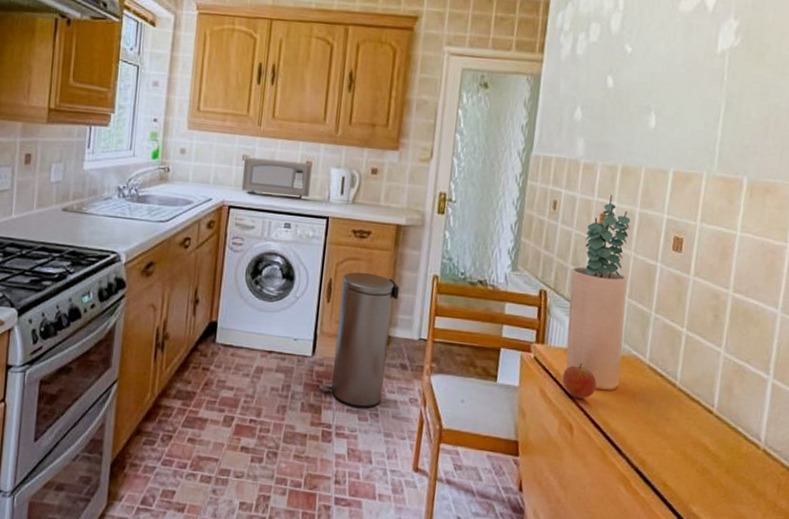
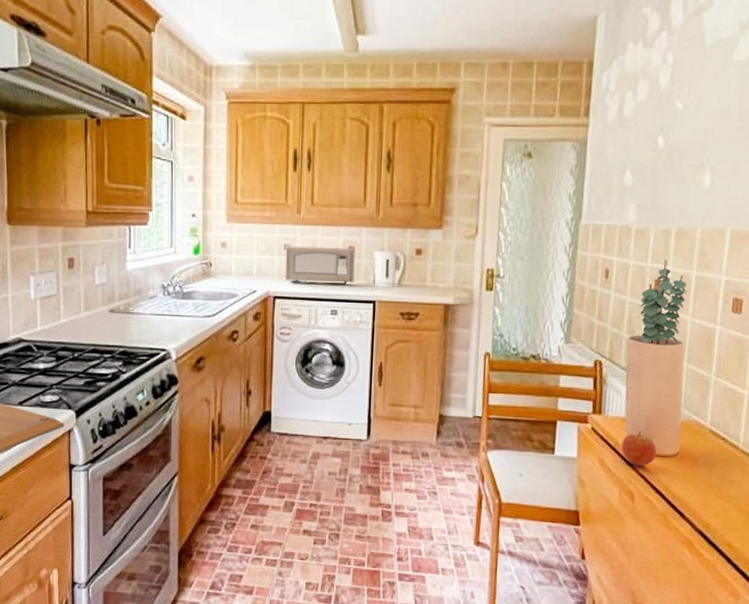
pedal bin: present [319,272,399,409] -> none [376,354,451,488]

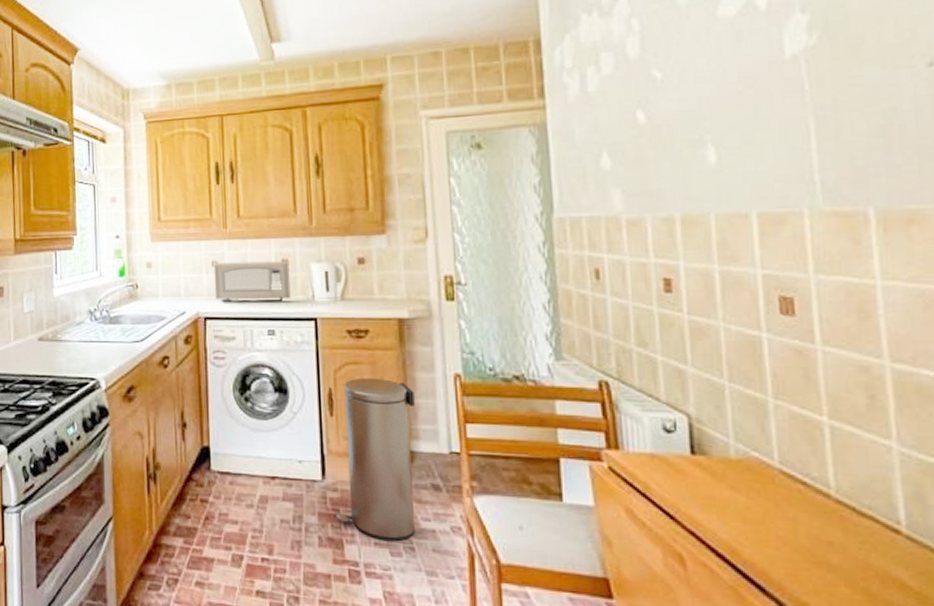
pedal bin: none [376,354,451,488] -> present [336,377,416,542]
fruit: present [621,431,657,466] -> none [654,472,708,519]
vase: present [624,259,687,457] -> none [638,253,742,508]

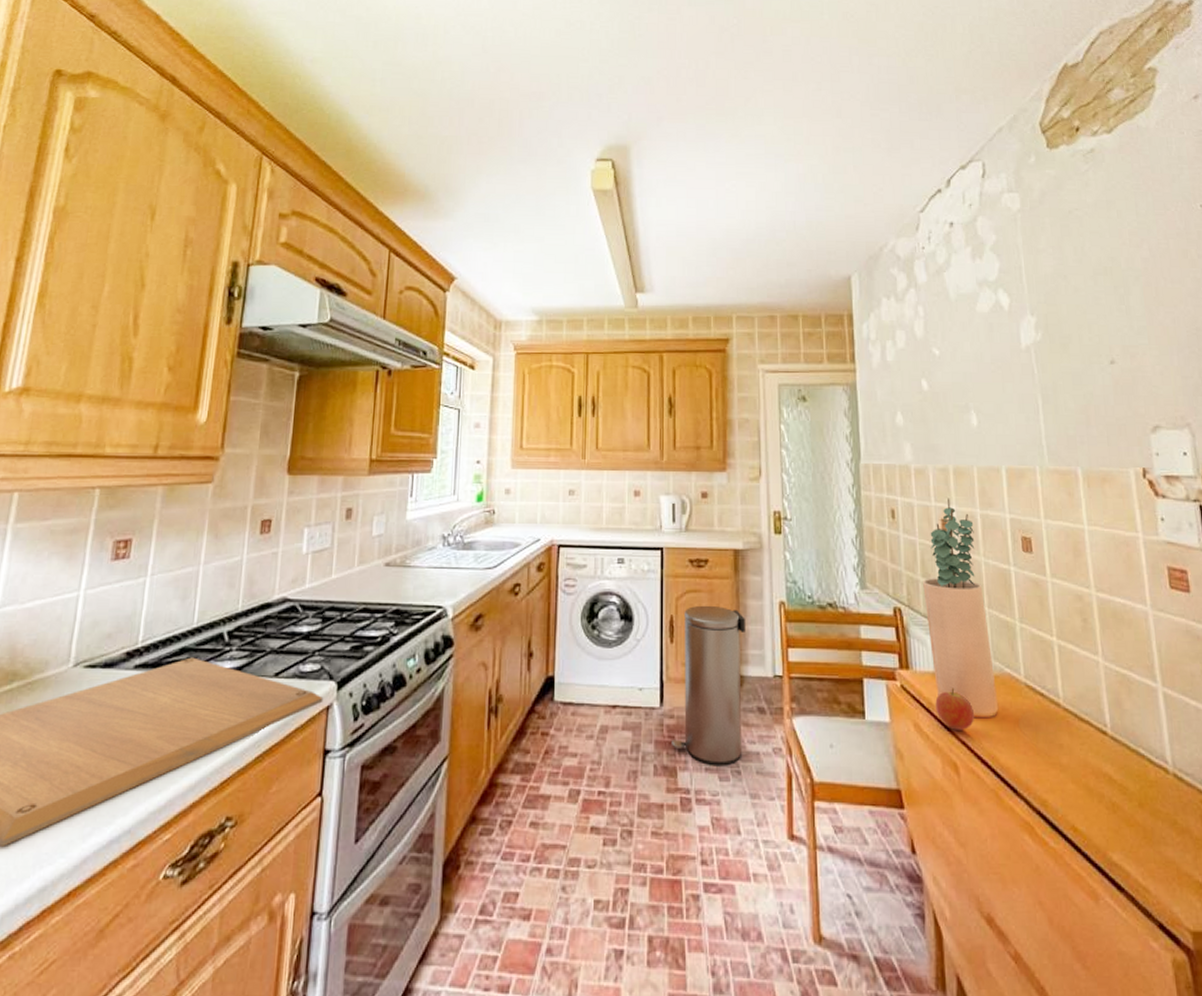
microwave: present [213,261,291,302] -> none [569,492,641,531]
vase: none [638,253,742,508] -> present [923,498,999,718]
fruit: none [654,472,708,519] -> present [935,688,975,730]

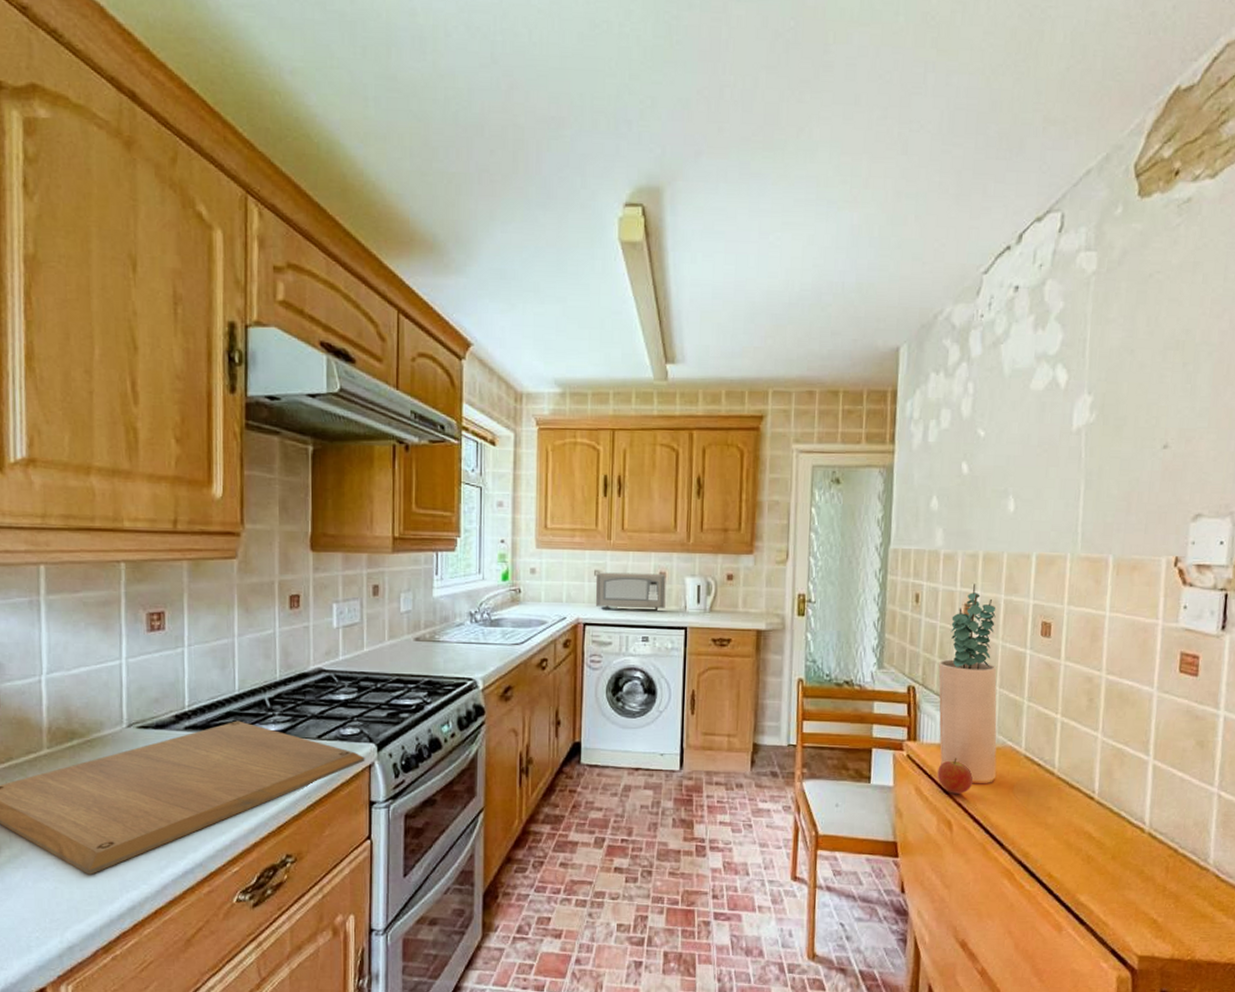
microwave: none [569,492,641,531] -> present [595,572,666,611]
pedal bin: present [672,605,745,766] -> none [690,681,764,821]

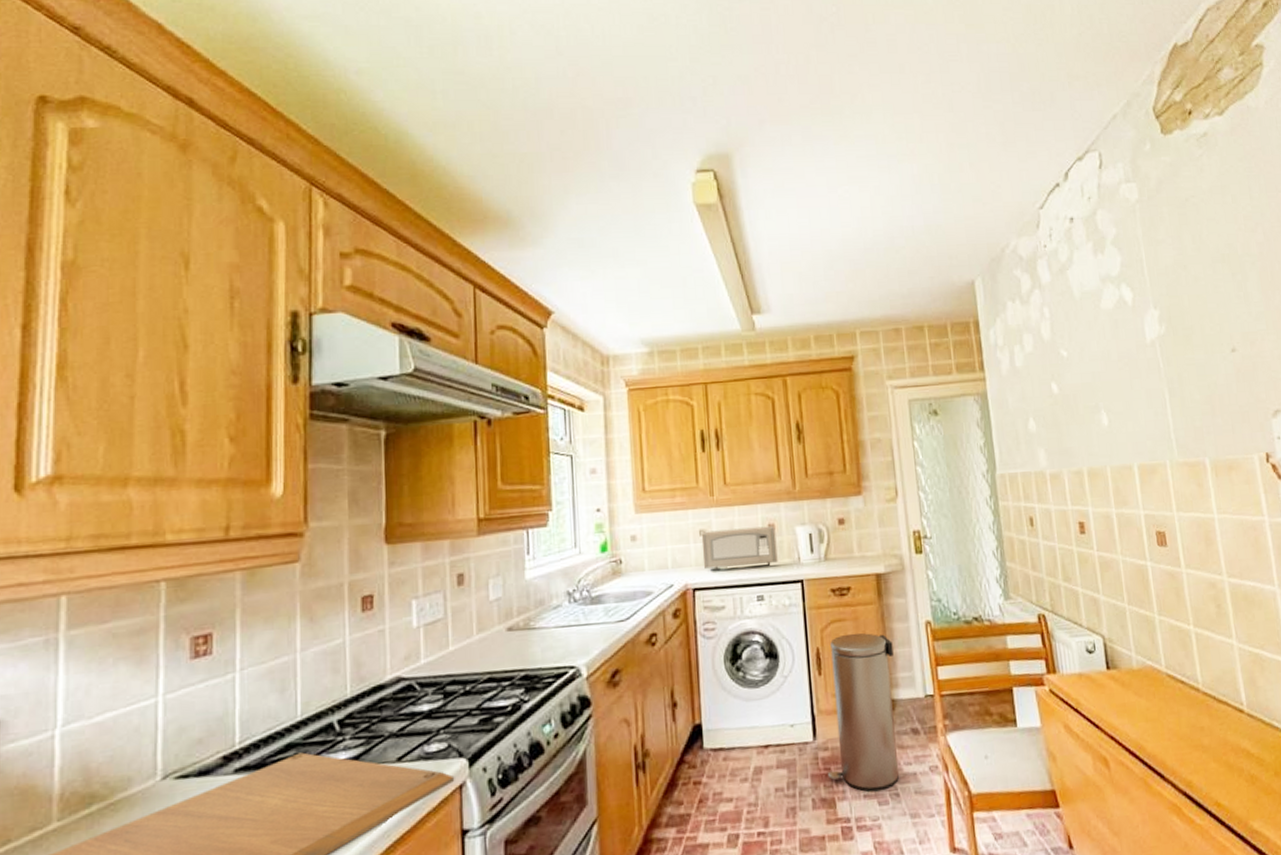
pedal bin: none [690,681,764,821] -> present [828,632,900,792]
fruit: present [937,758,974,794] -> none [1083,686,1122,726]
vase: present [938,583,997,784] -> none [1064,500,1143,713]

